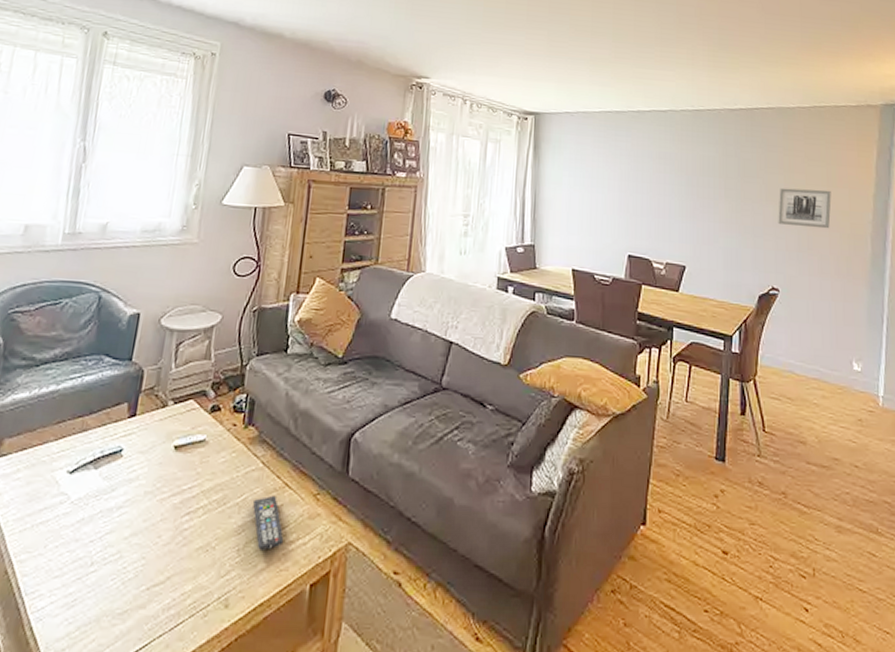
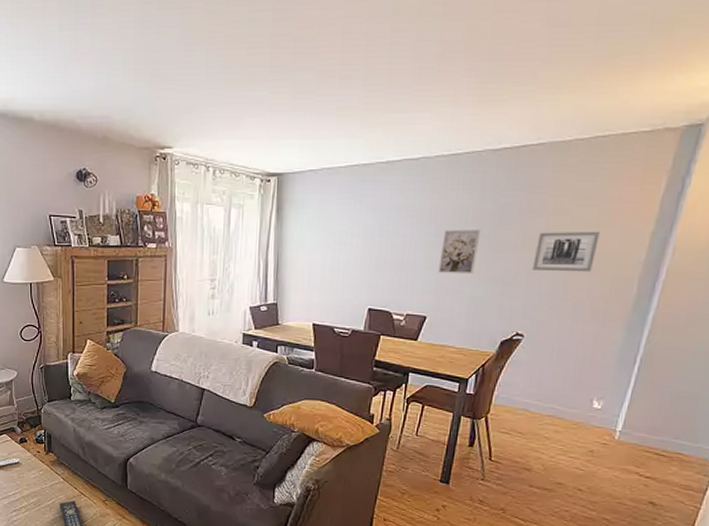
wall art: none [692,179,728,225] -> present [438,229,481,275]

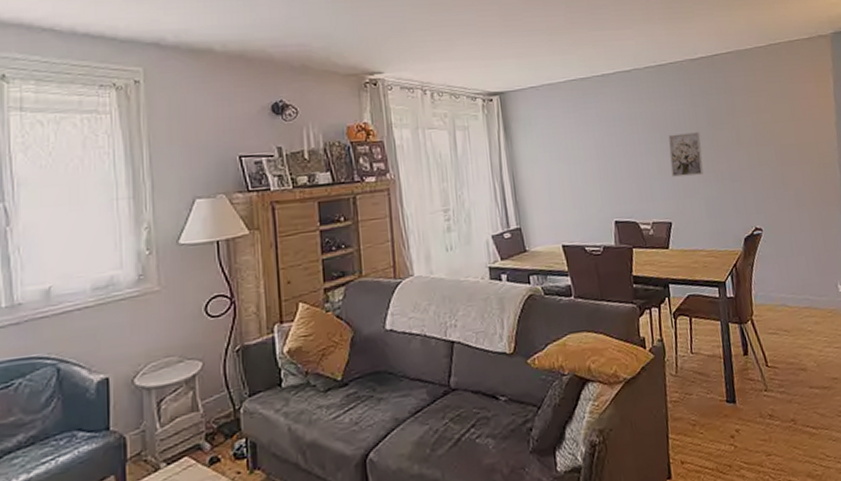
wall art: present [532,231,600,272] -> none [749,124,800,165]

